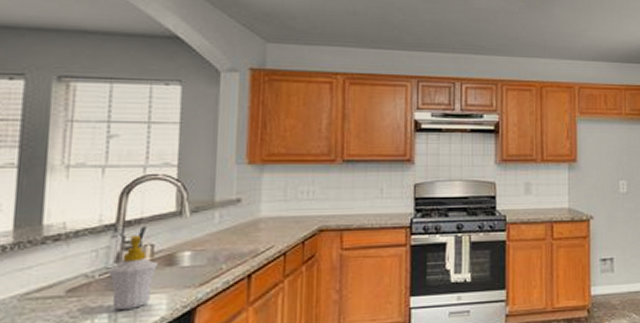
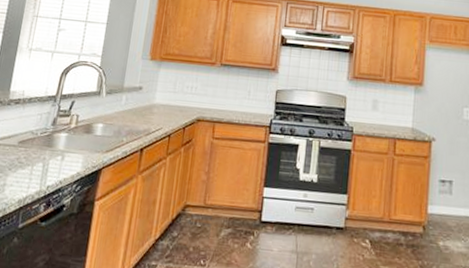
soap bottle: present [108,235,157,311] -> none [46,106,80,163]

